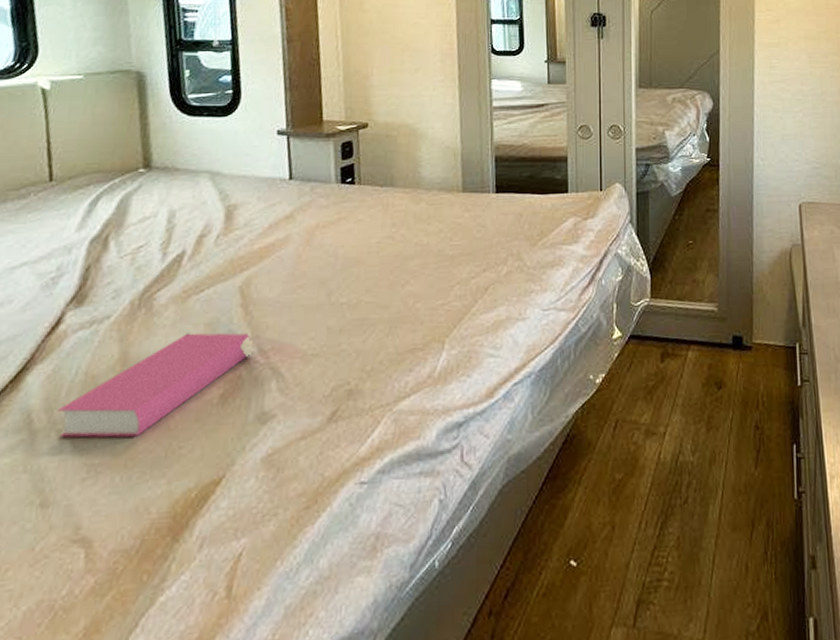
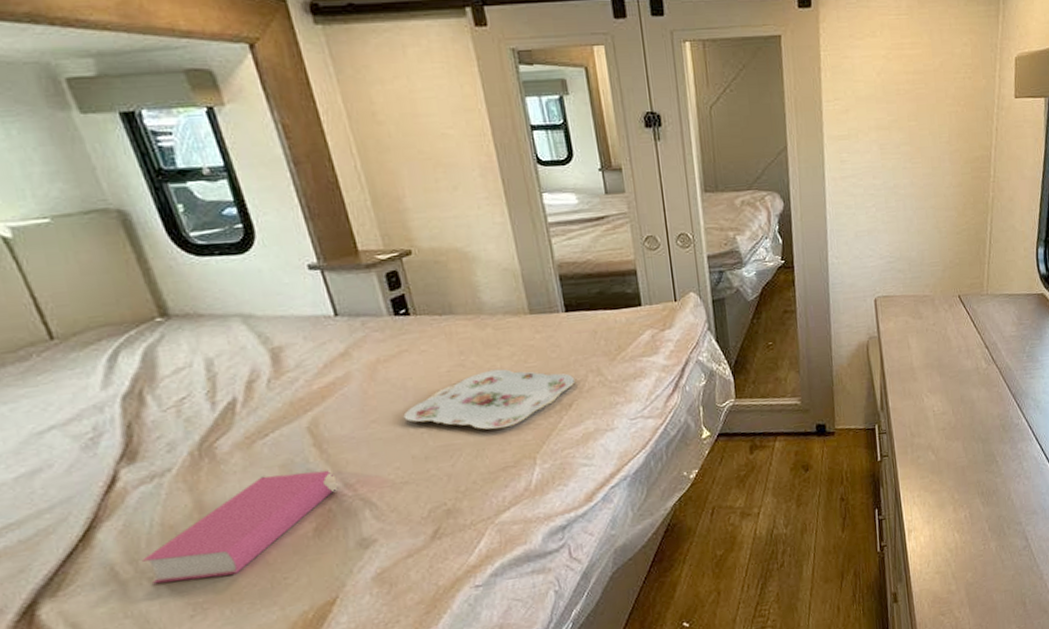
serving tray: none [328,244,495,307] -> present [403,369,576,430]

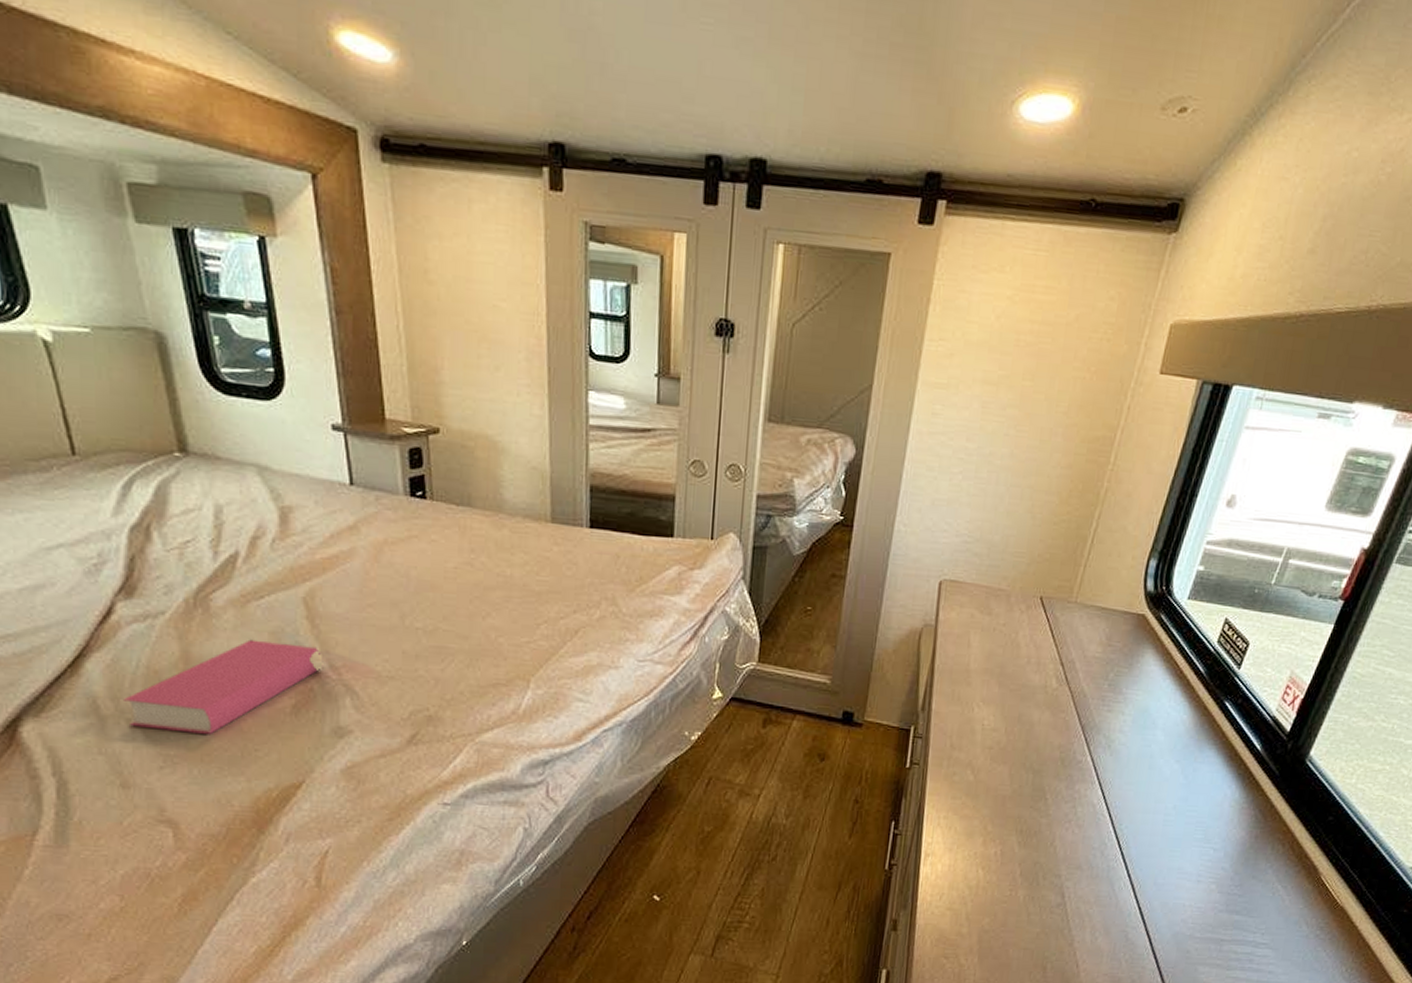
serving tray: present [403,369,576,430] -> none [401,575,587,642]

